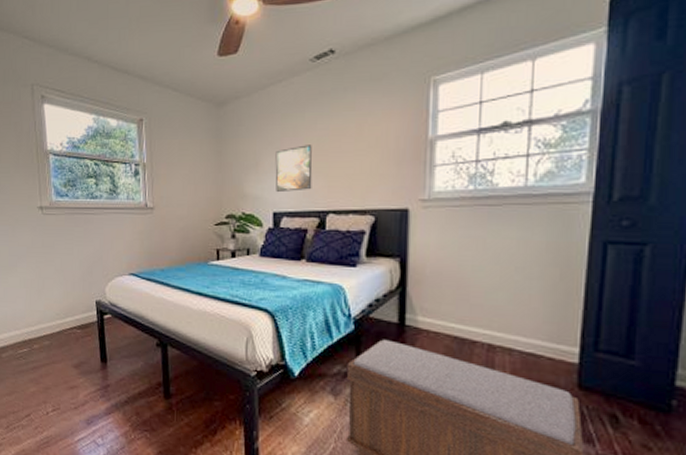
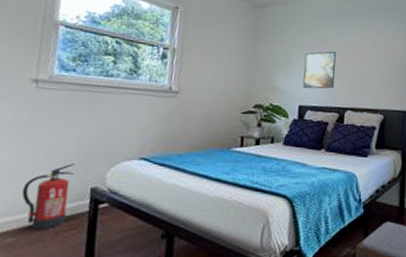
fire extinguisher: none [48,280,82,335] -> present [22,163,76,229]

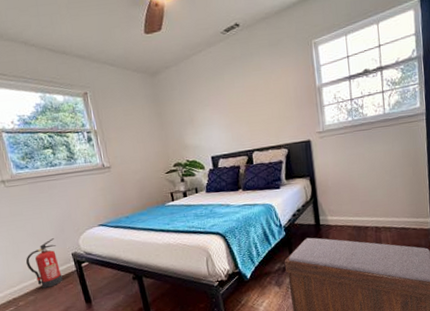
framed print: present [303,51,336,89] -> none [205,100,238,141]

